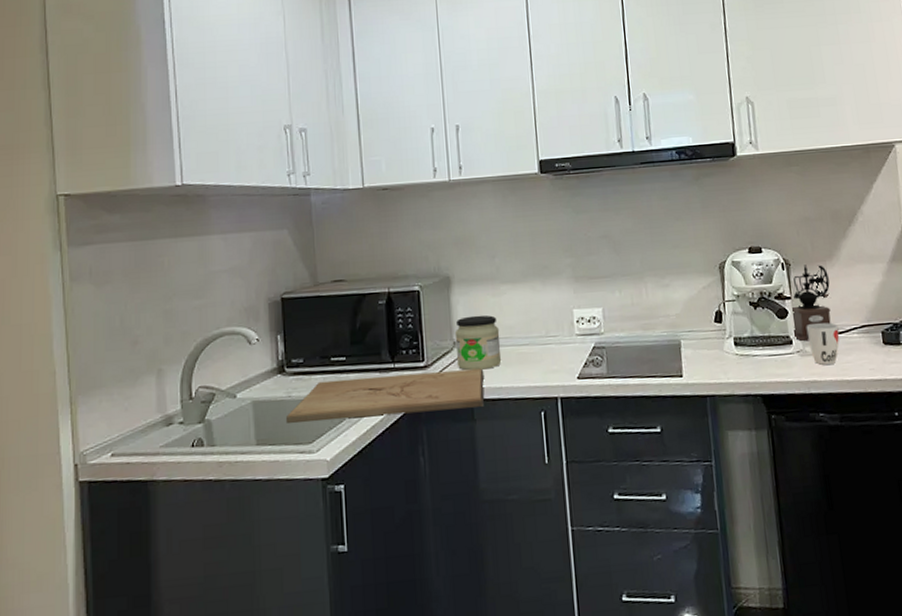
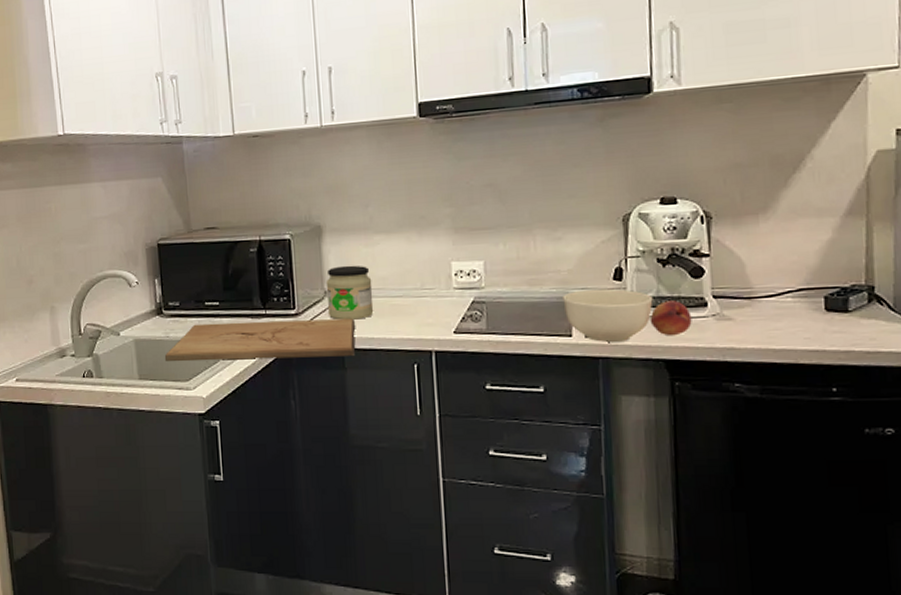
bowl: none [672,330,749,382] -> present [562,288,653,343]
fruit: none [746,339,782,373] -> present [649,300,692,337]
coffee grinder: present [792,264,832,341] -> none [709,218,762,303]
cup: present [806,322,840,365] -> none [726,283,769,332]

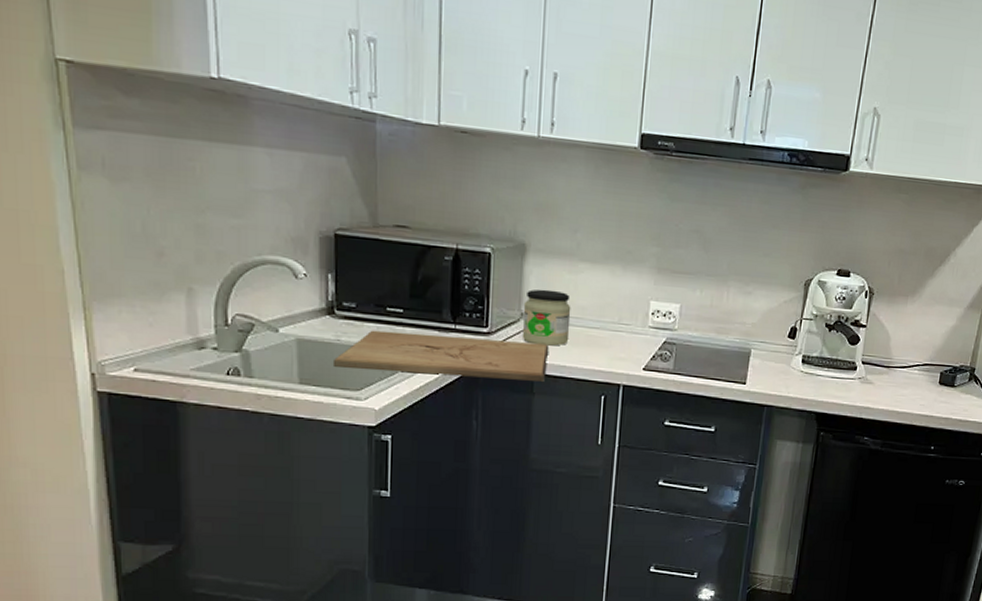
bowl: present [562,288,653,343] -> none [743,343,817,394]
fruit: present [649,300,692,337] -> none [810,361,843,393]

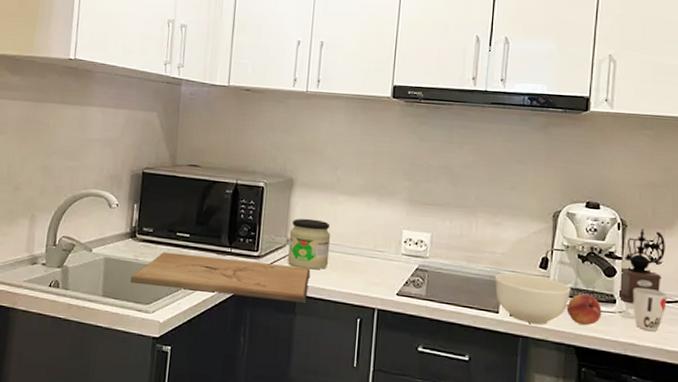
bowl: none [743,343,817,394] -> present [494,272,571,325]
fruit: none [810,361,843,393] -> present [566,293,602,326]
coffee grinder: none [859,296,907,369] -> present [618,228,665,303]
cup: none [871,353,903,395] -> present [632,287,667,332]

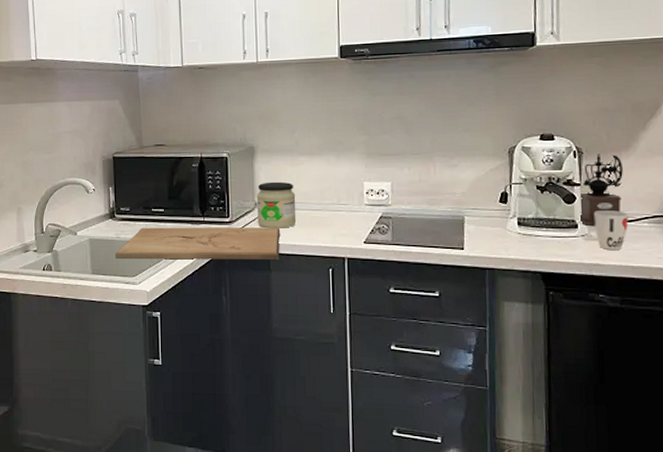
bowl: present [494,272,571,325] -> none [457,209,533,256]
fruit: present [566,293,602,326] -> none [529,222,565,252]

